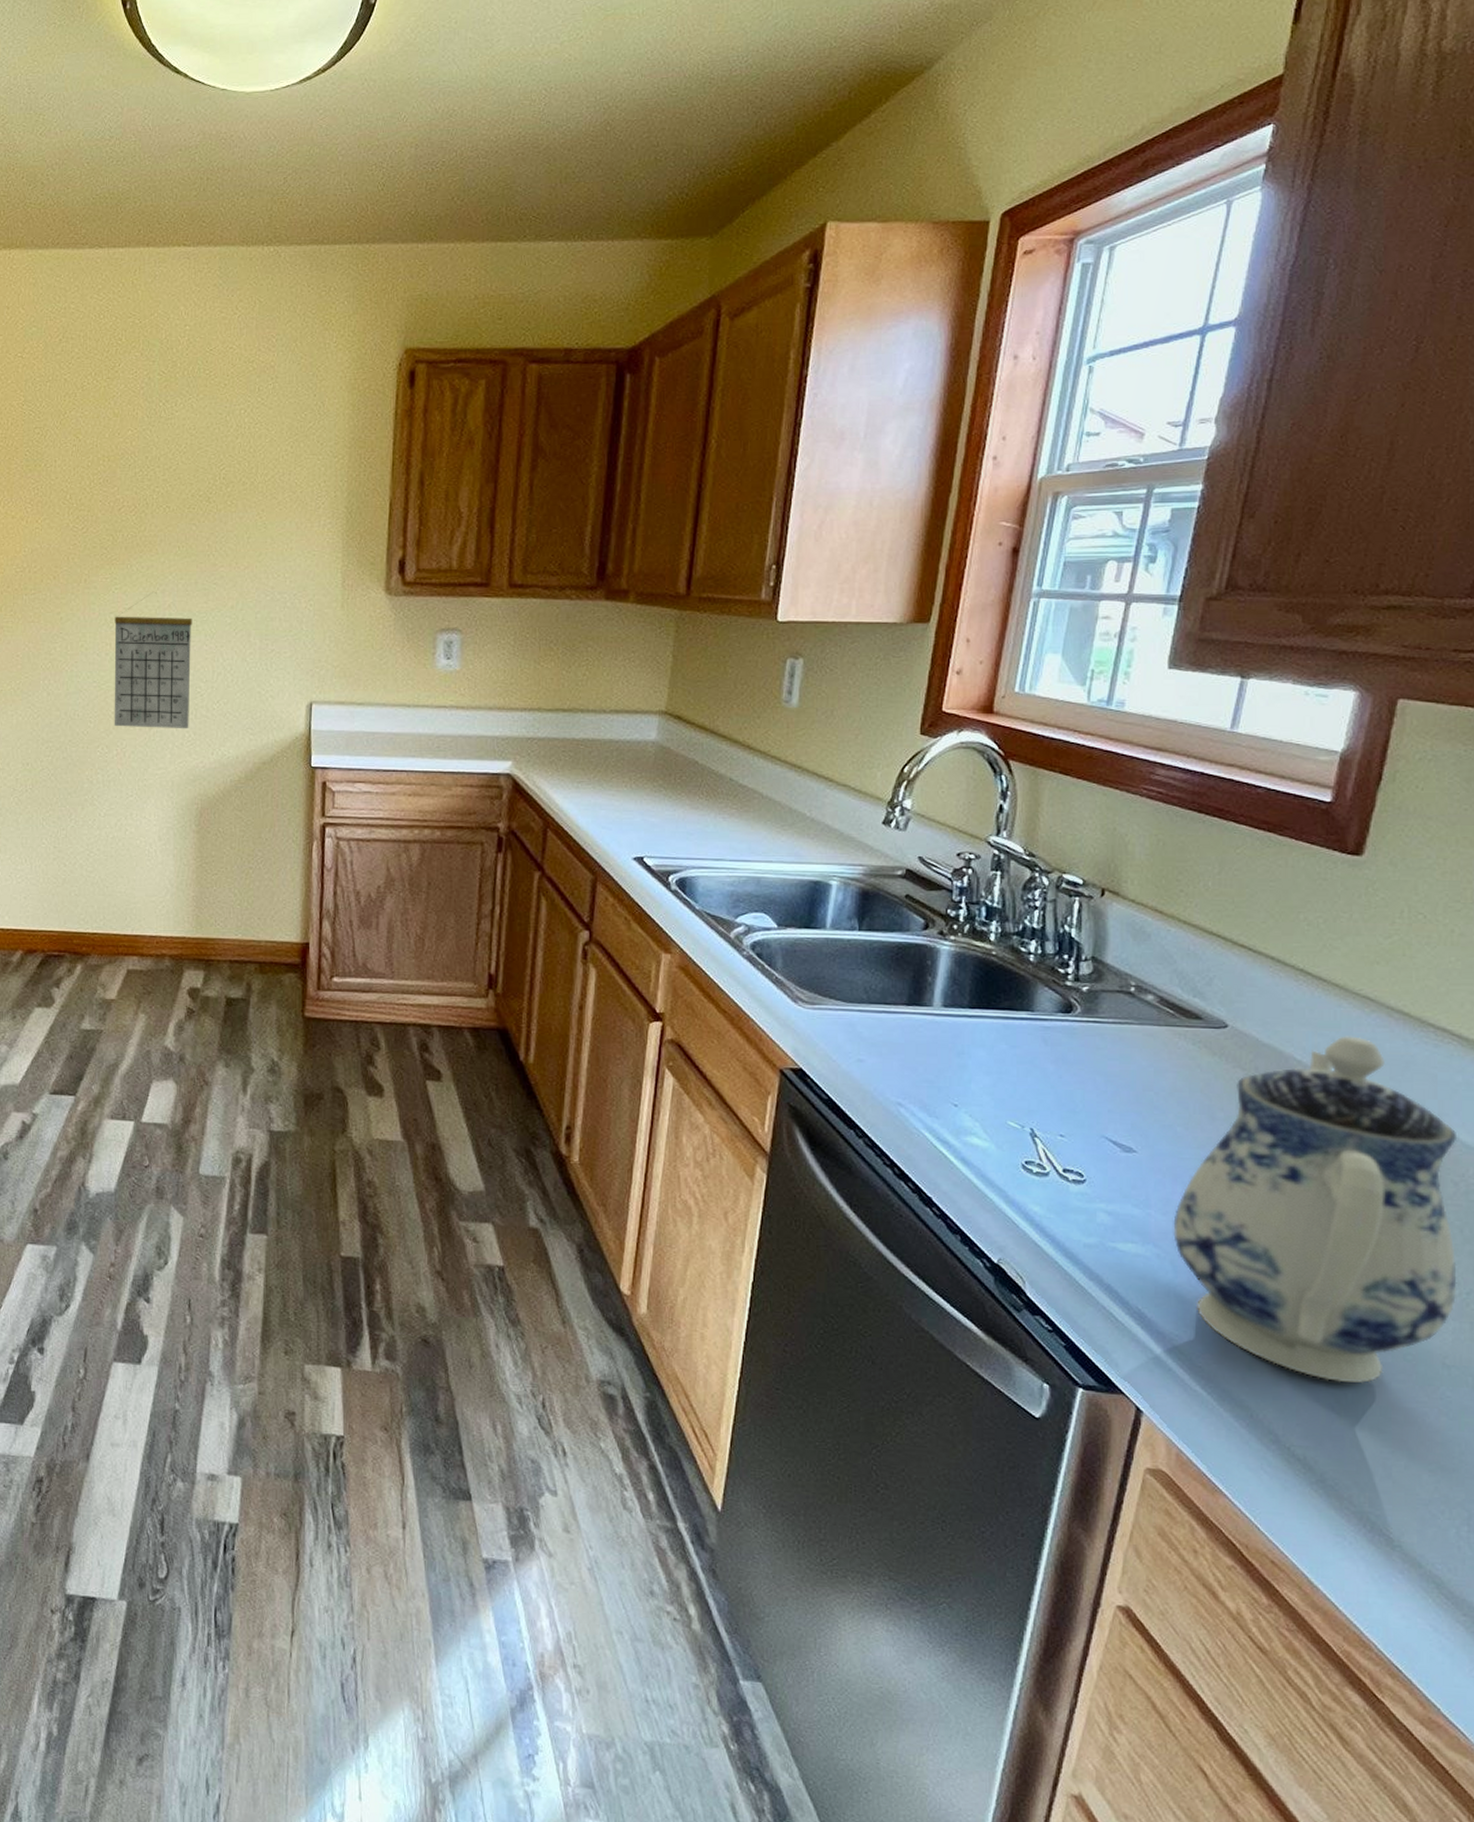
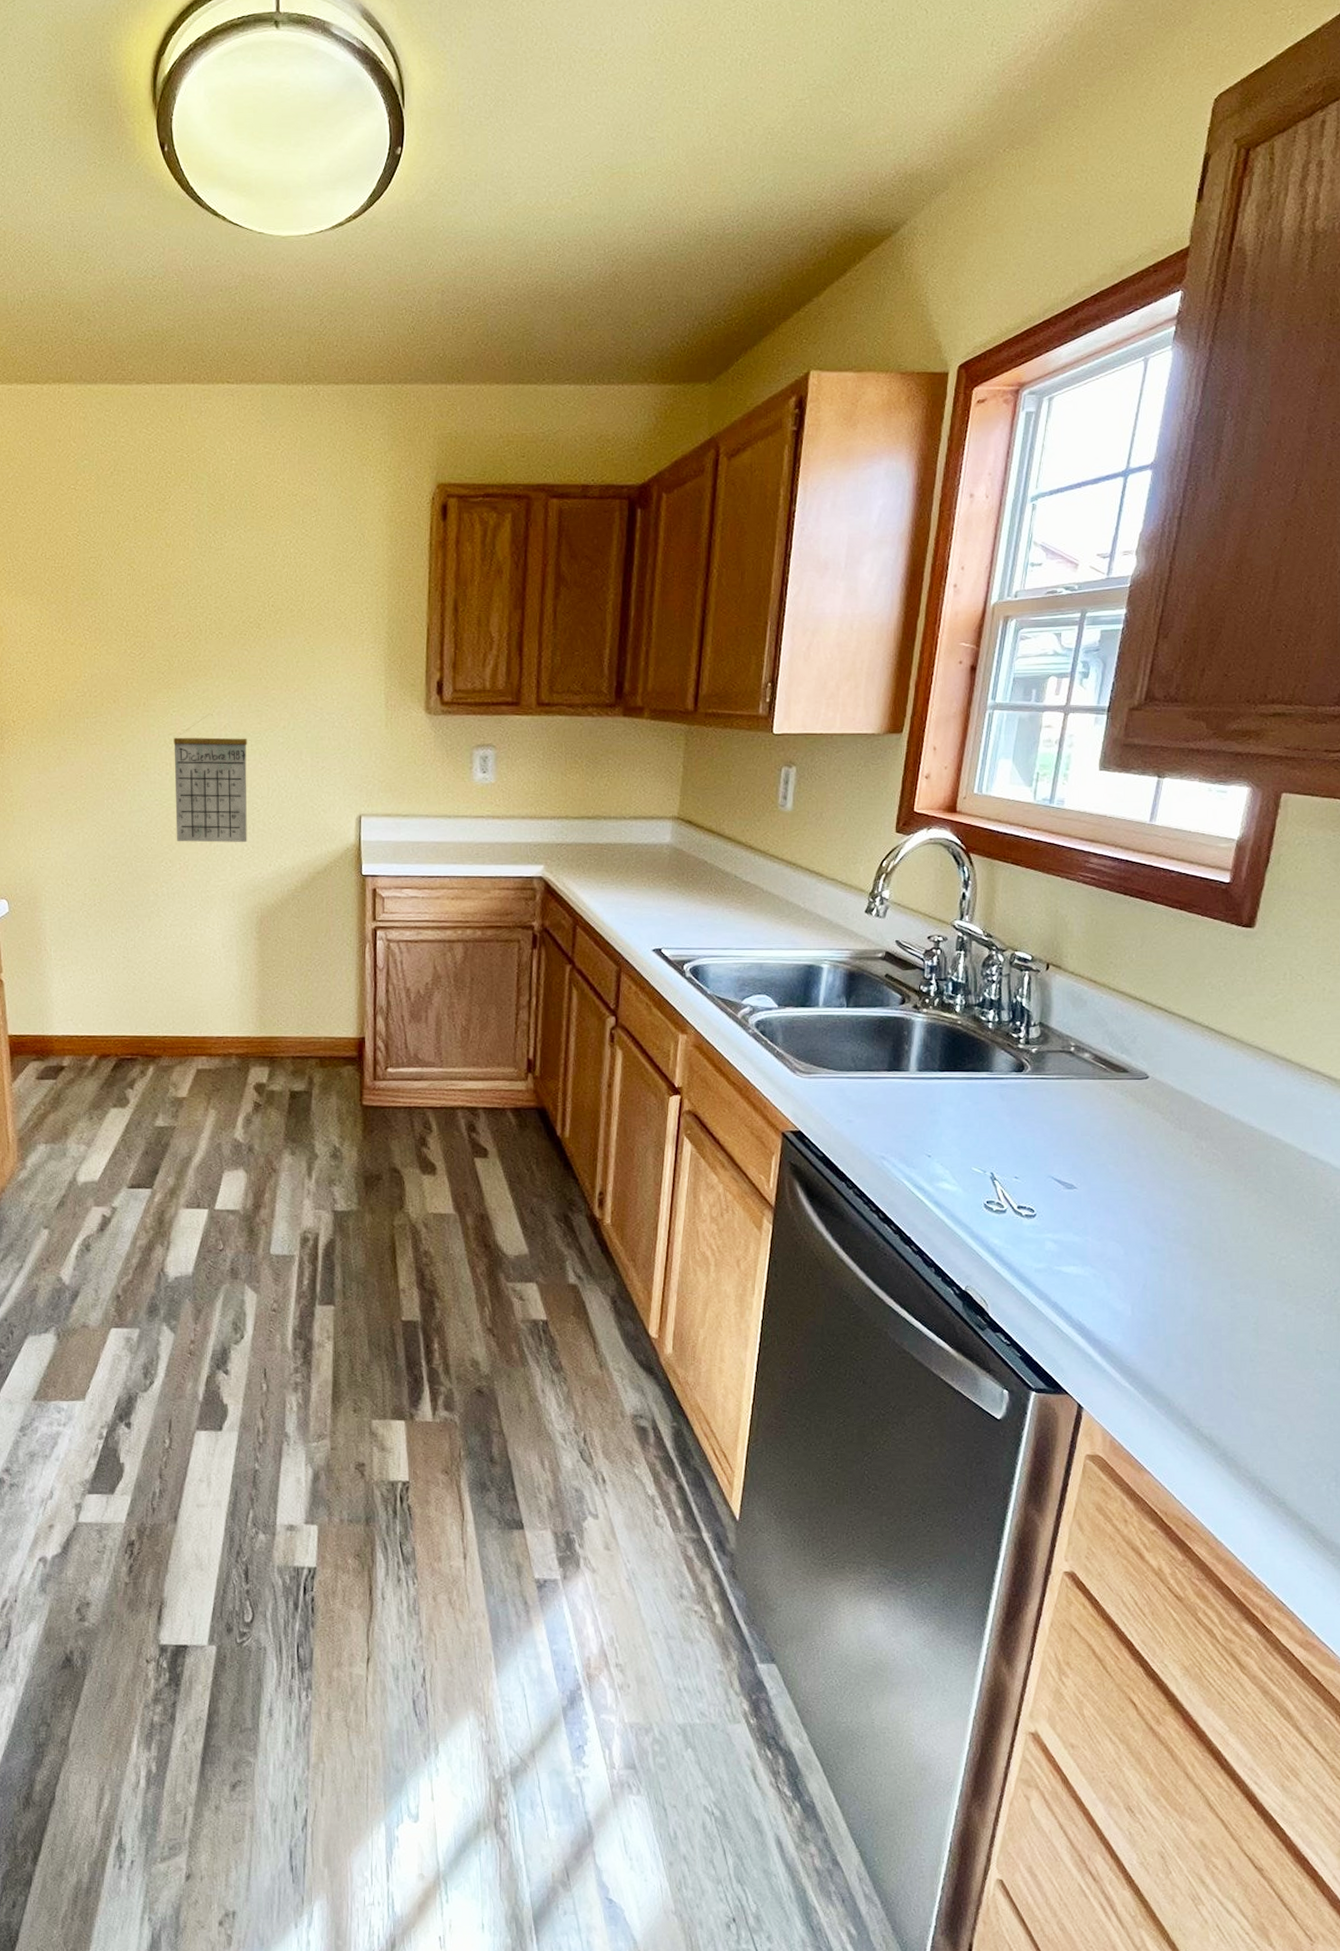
teapot: present [1173,1036,1458,1384] -> none [1106,1081,1328,1372]

